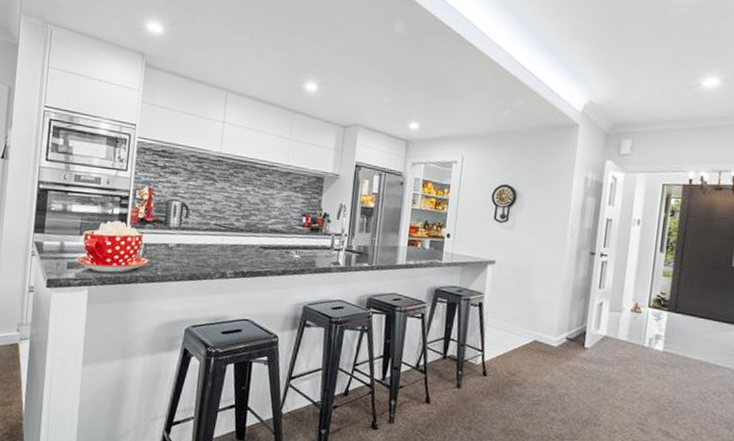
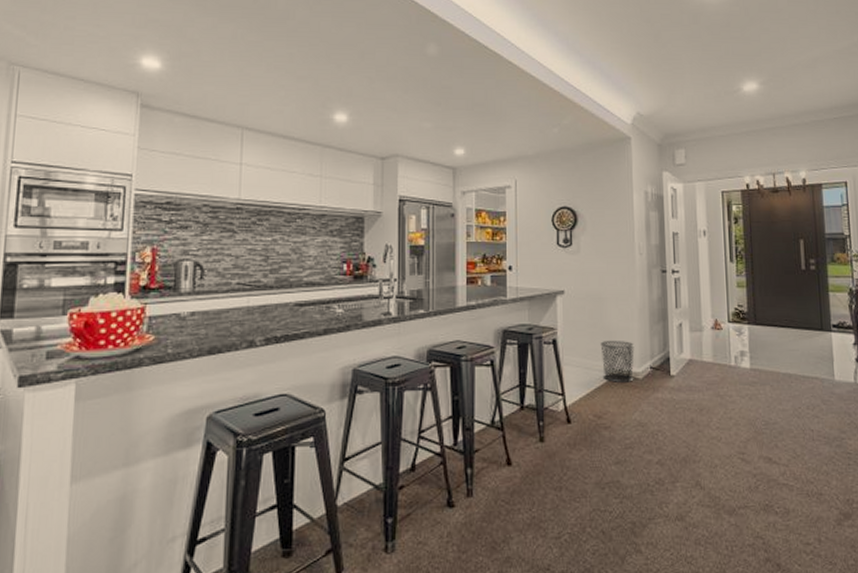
waste bin: none [522,309,554,349] -> present [600,341,635,382]

